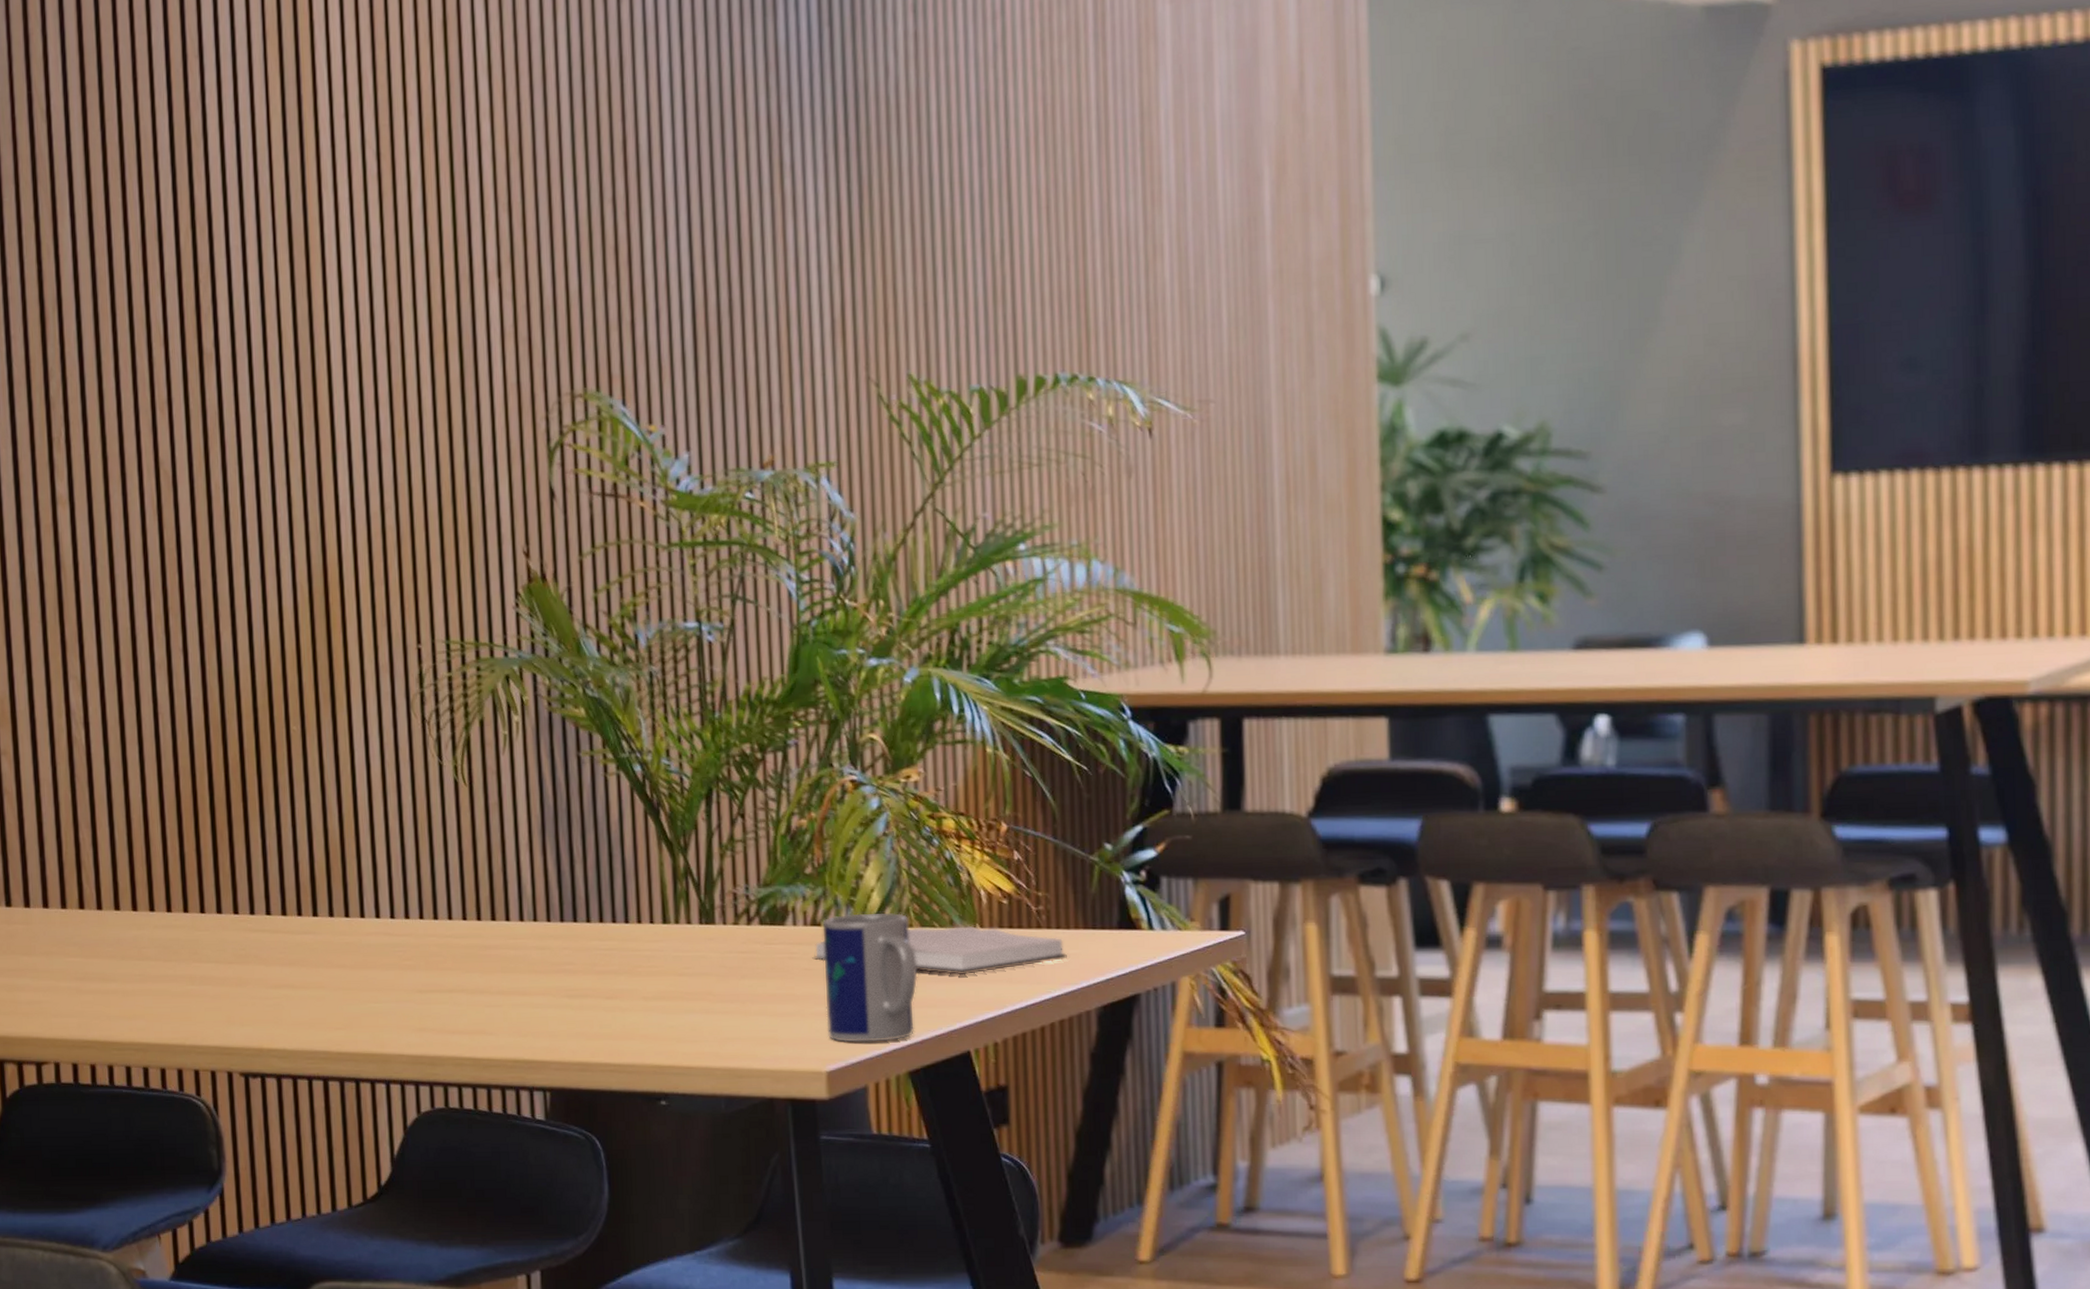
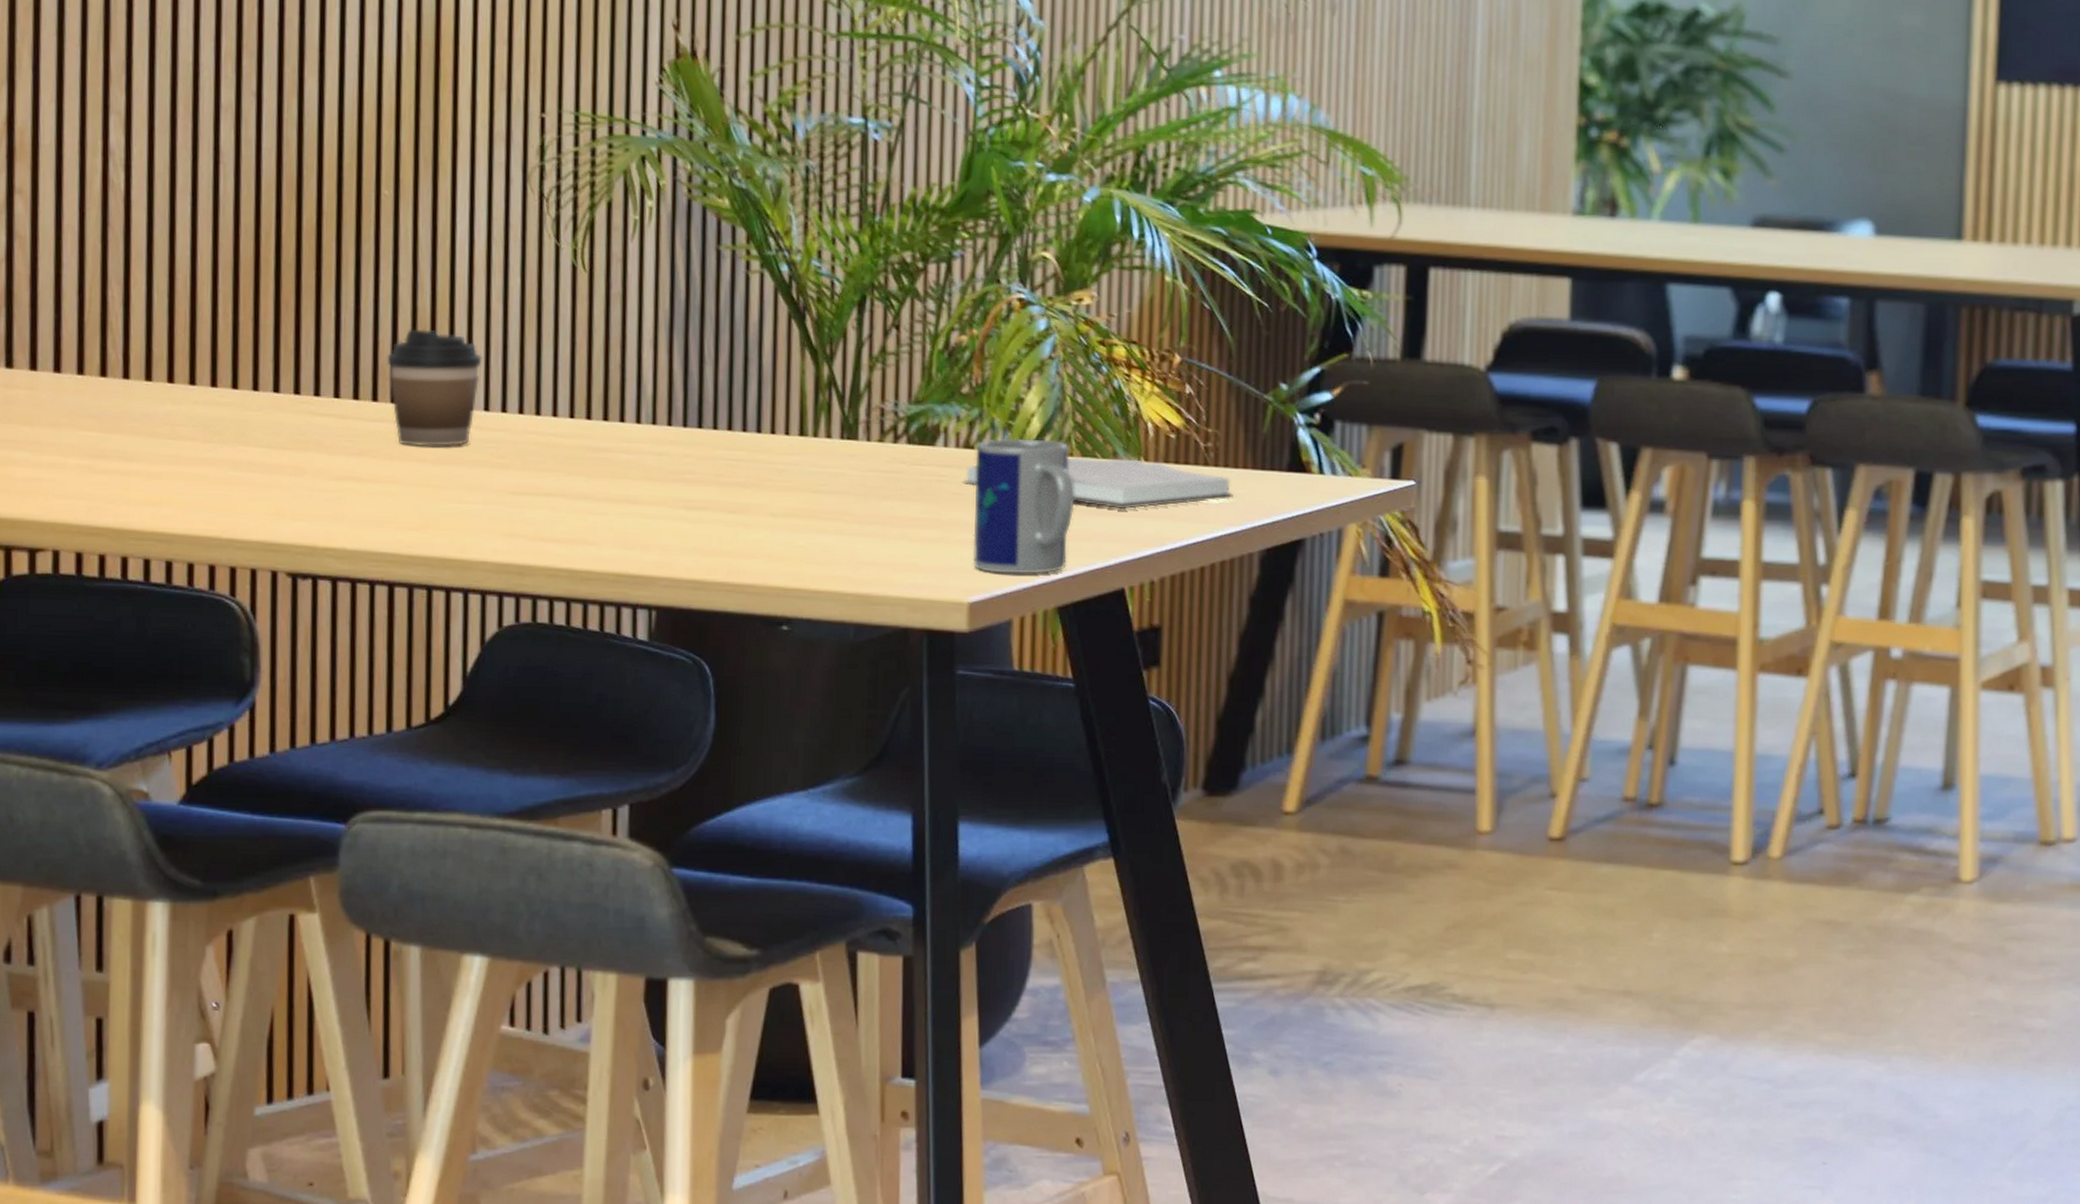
coffee cup: none [306,848,385,954] -> present [387,328,482,447]

